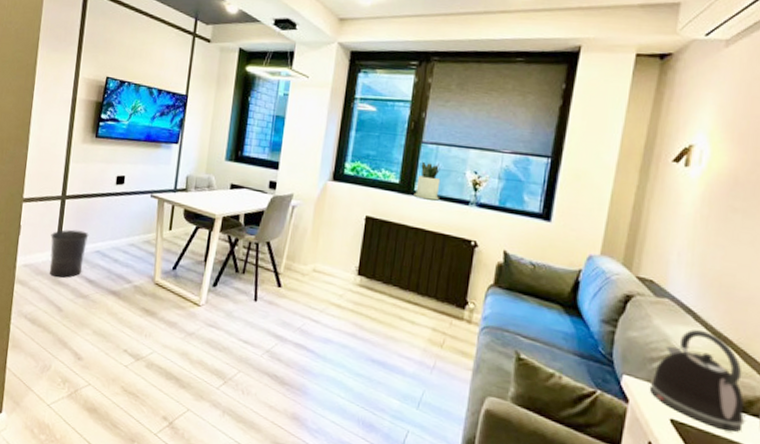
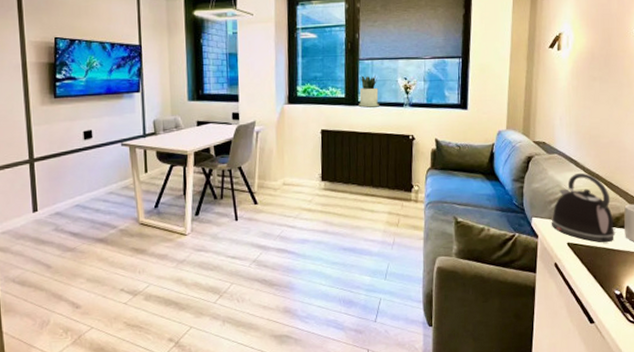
waste bin: present [49,229,89,278] -> none [25,189,65,237]

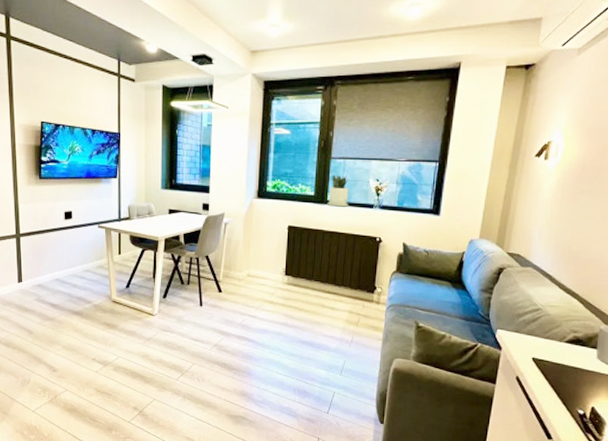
kettle: present [551,172,616,243] -> none [517,288,586,362]

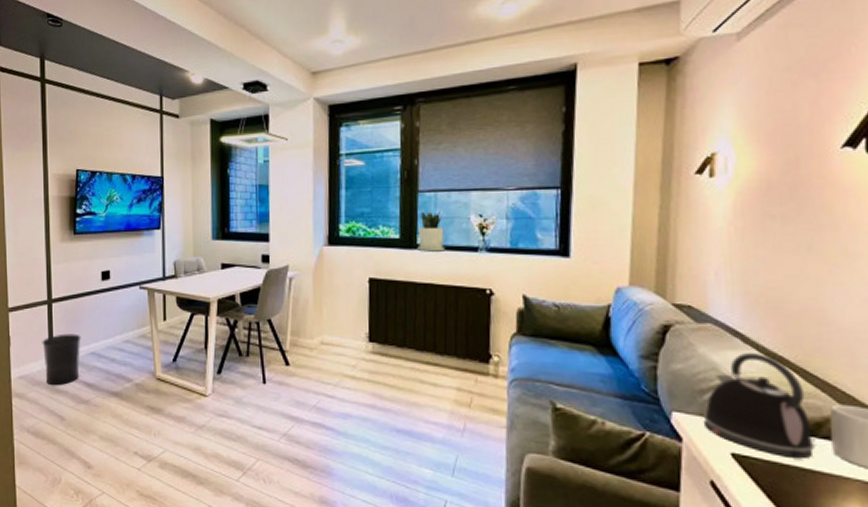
waste bin: none [11,263,47,305] -> present [42,333,81,385]
kettle: none [517,288,586,362] -> present [703,352,816,460]

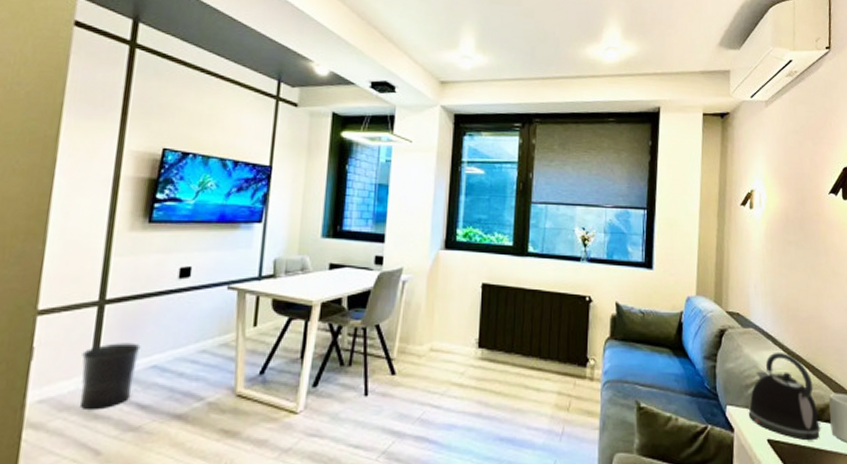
planter: present [417,211,445,252] -> none [528,221,552,260]

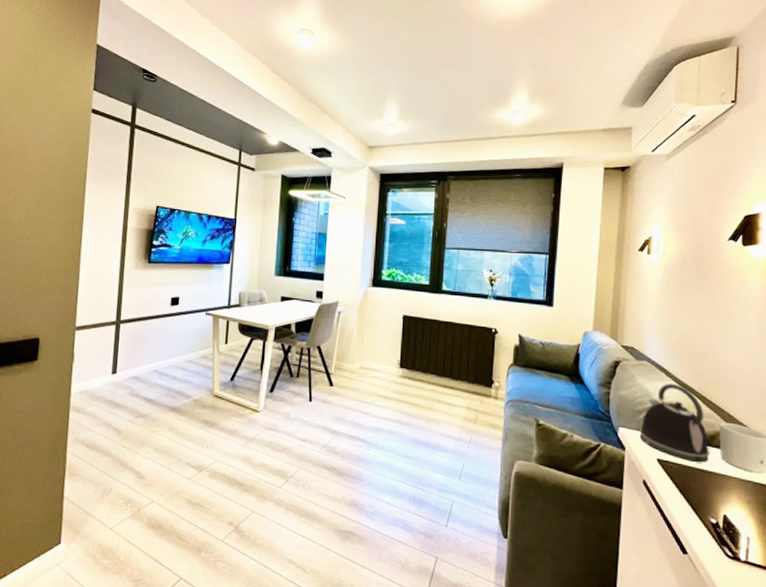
waste bin: present [80,343,141,409] -> none [106,352,146,400]

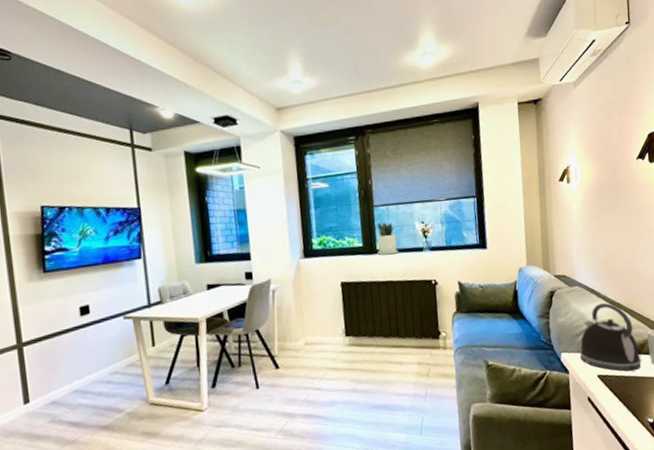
planter: none [442,264,464,297] -> present [377,221,399,256]

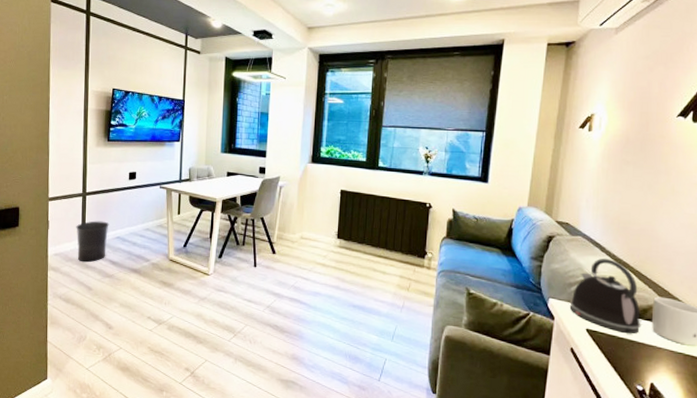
waste bin: none [13,374,62,433] -> present [76,221,109,262]
planter: present [377,221,399,256] -> none [378,142,400,173]

